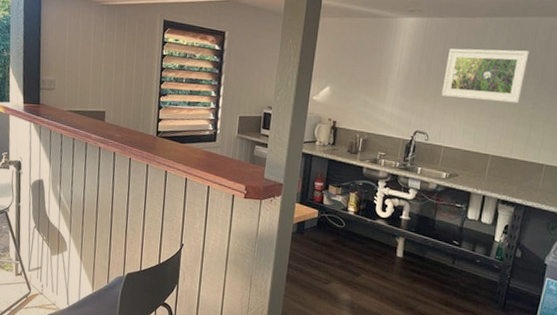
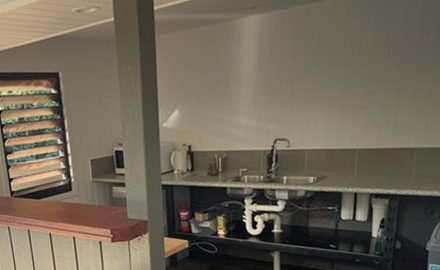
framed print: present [441,48,529,104] -> none [297,27,387,96]

